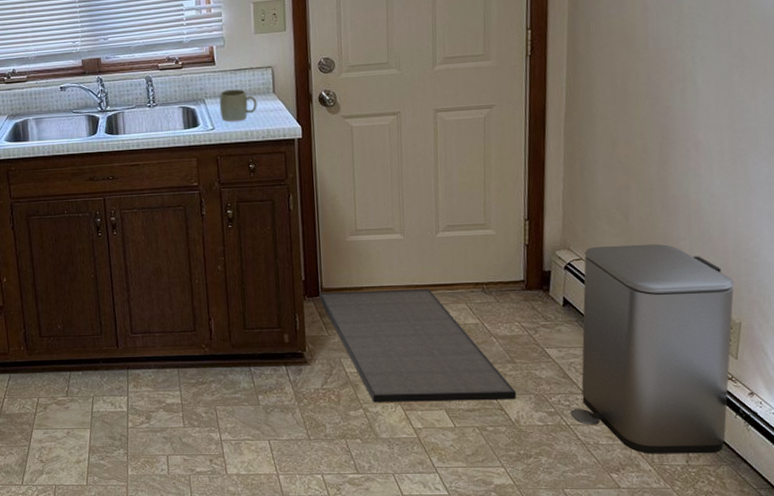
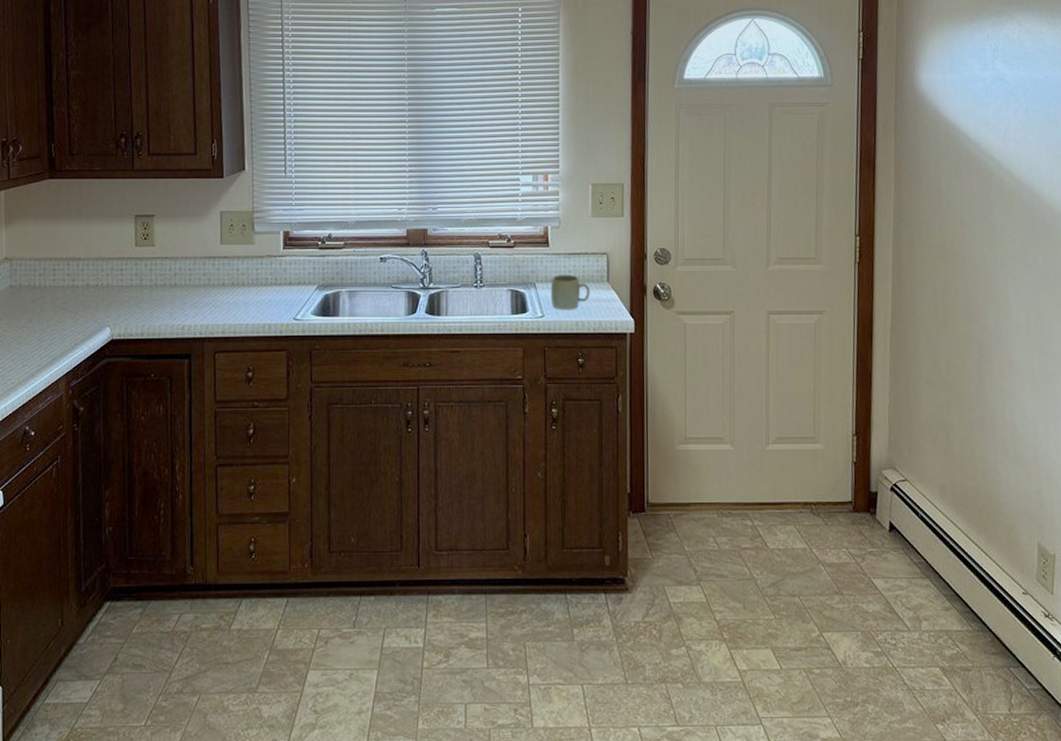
doormat: present [319,289,516,403] -> none [645,508,843,639]
pedal bin: present [570,243,734,454] -> none [896,466,1048,702]

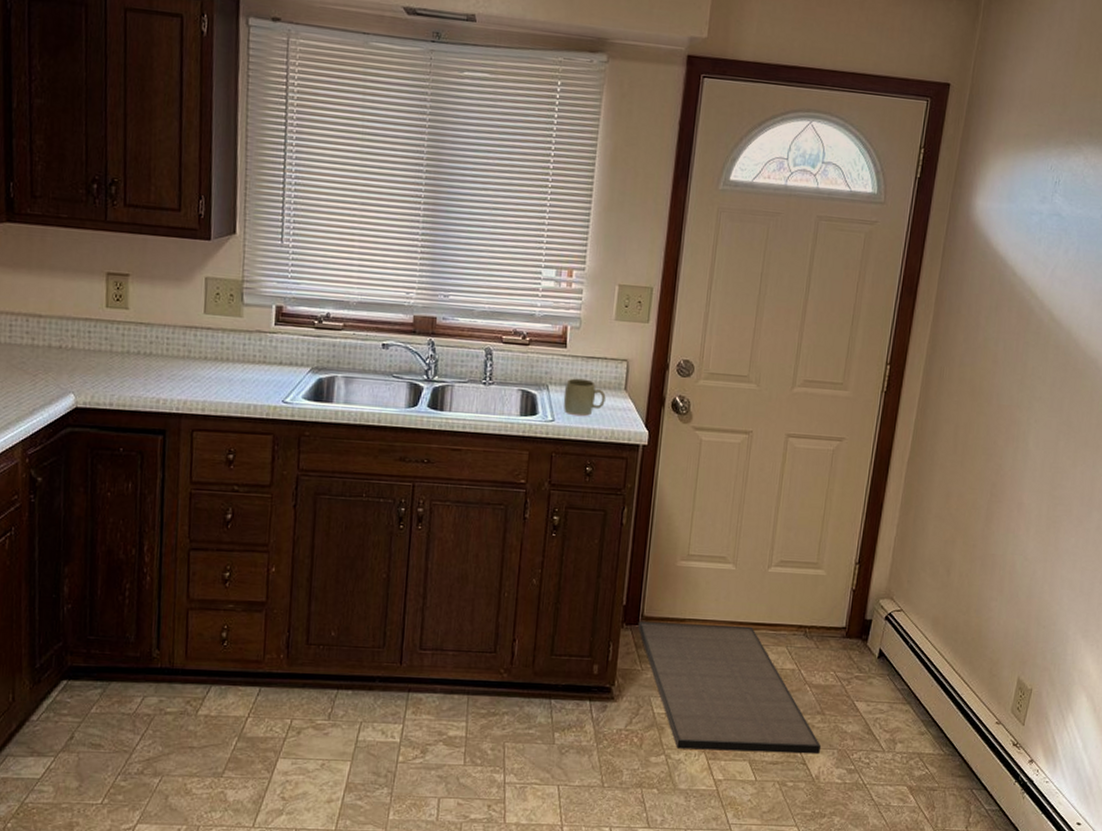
doormat: none [645,508,843,639] -> present [638,621,821,754]

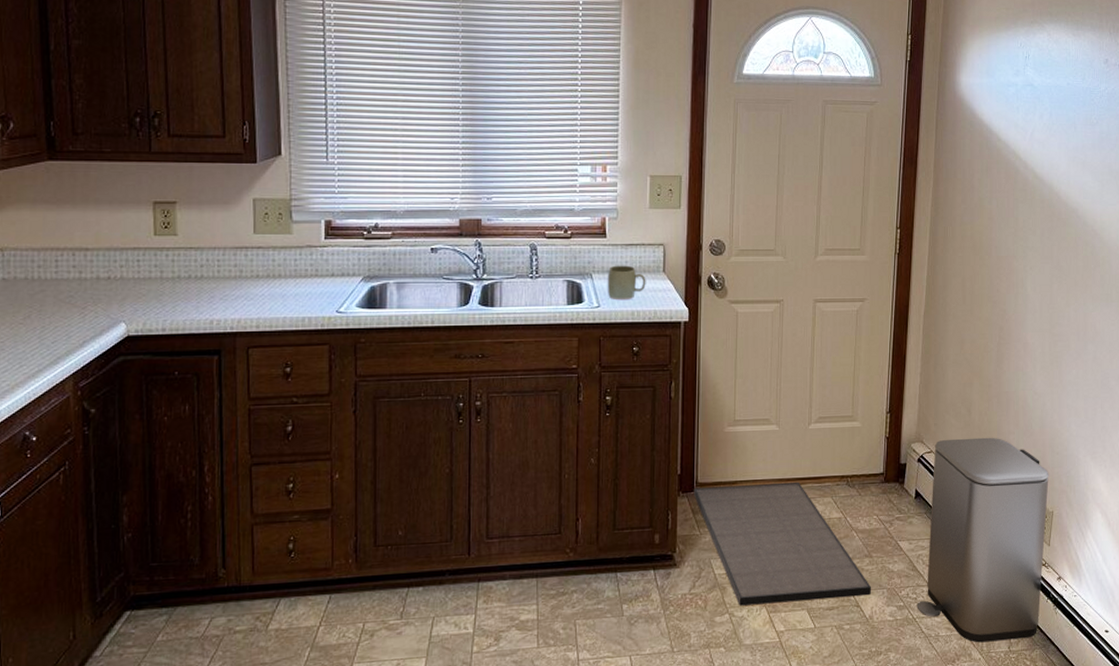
pedal bin: none [868,598,1032,820] -> present [917,437,1049,643]

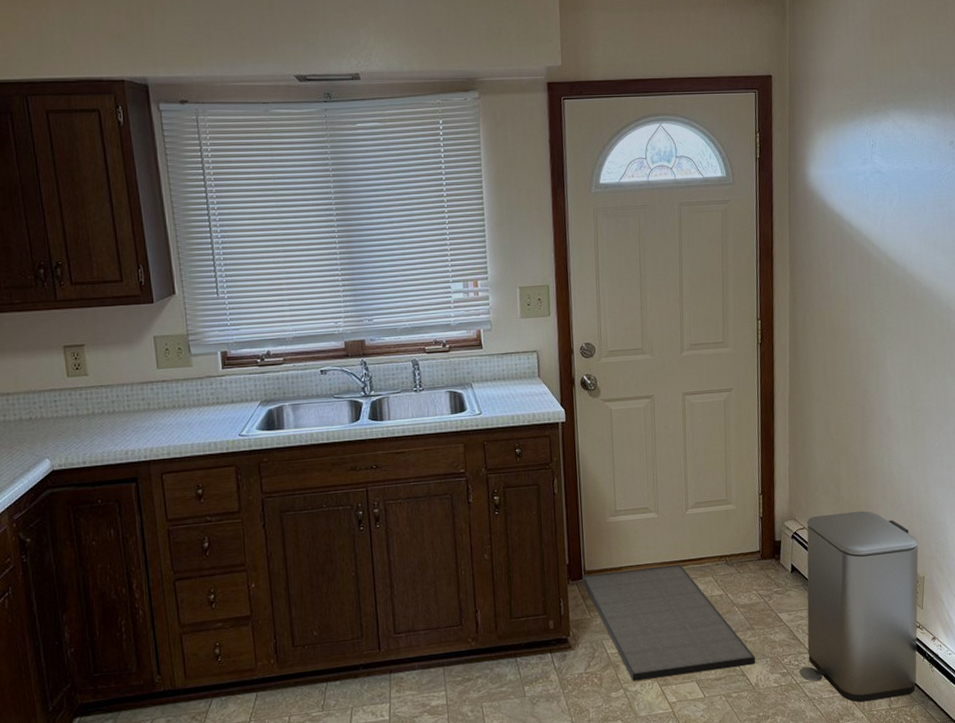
mug: present [607,265,646,301] -> none [486,373,523,407]

